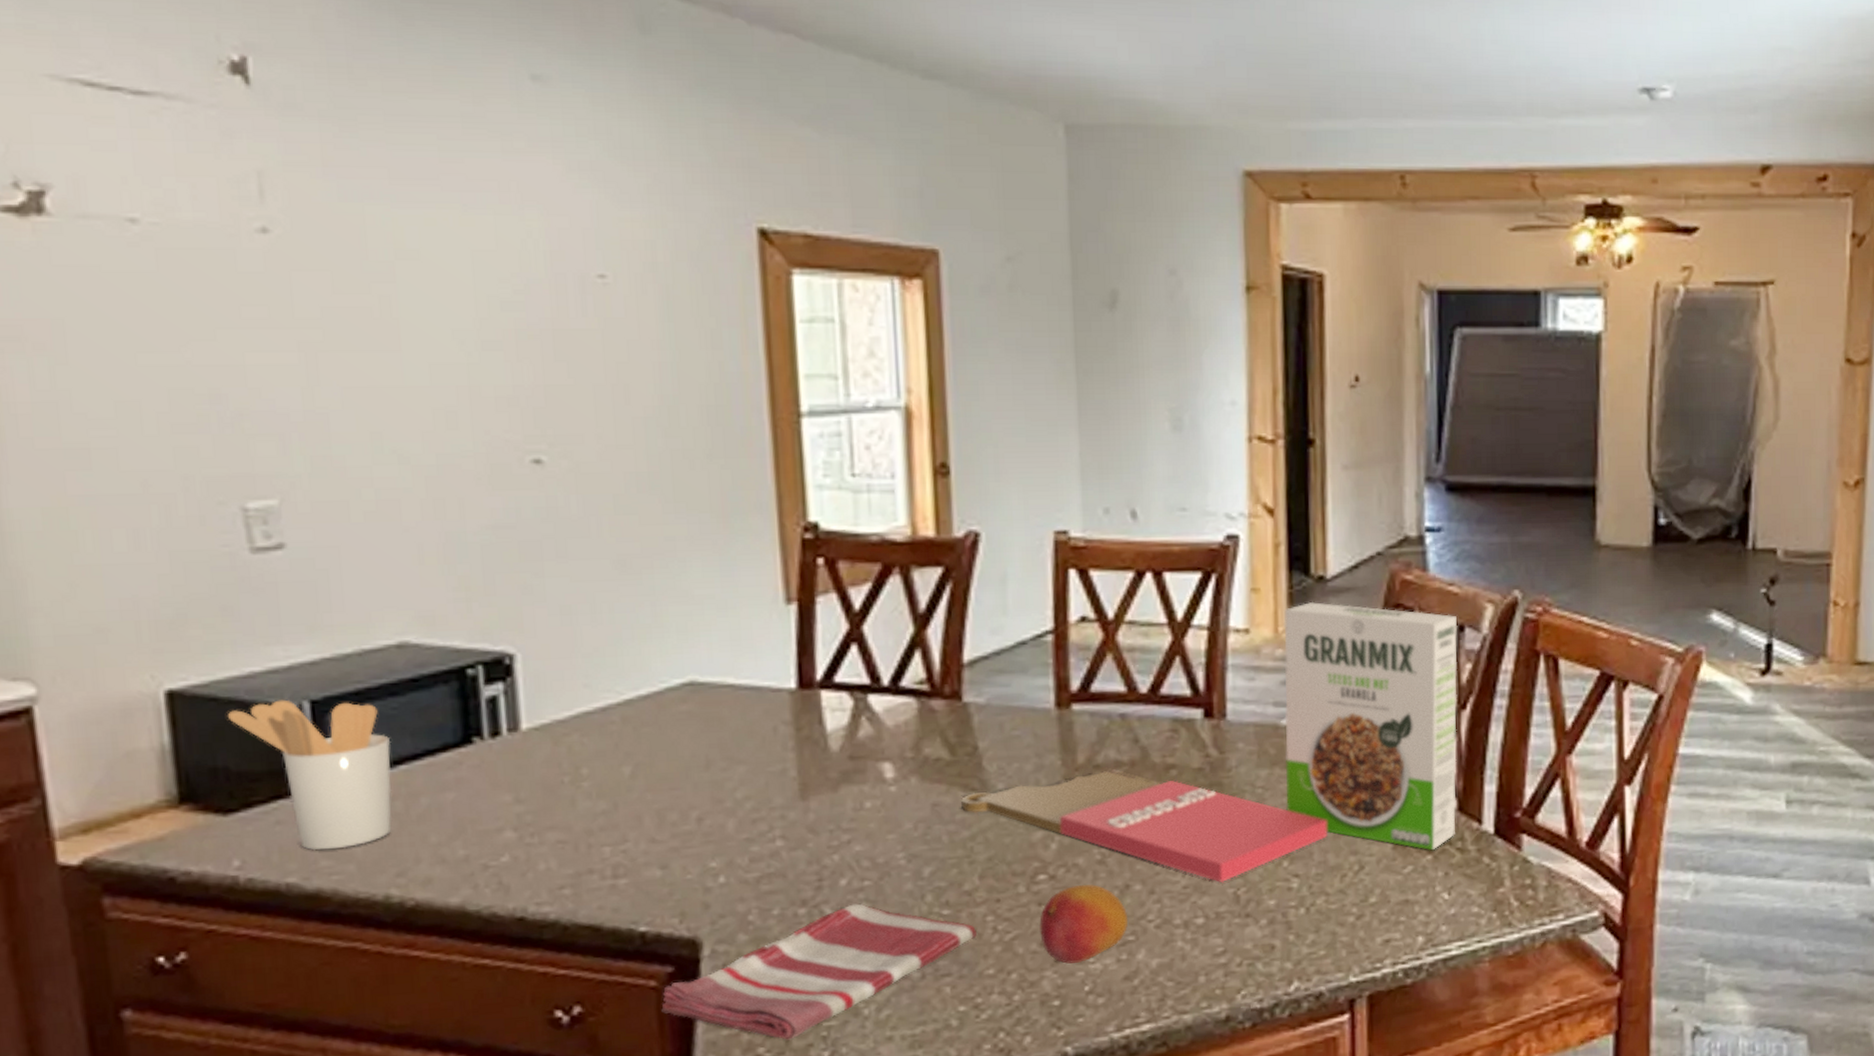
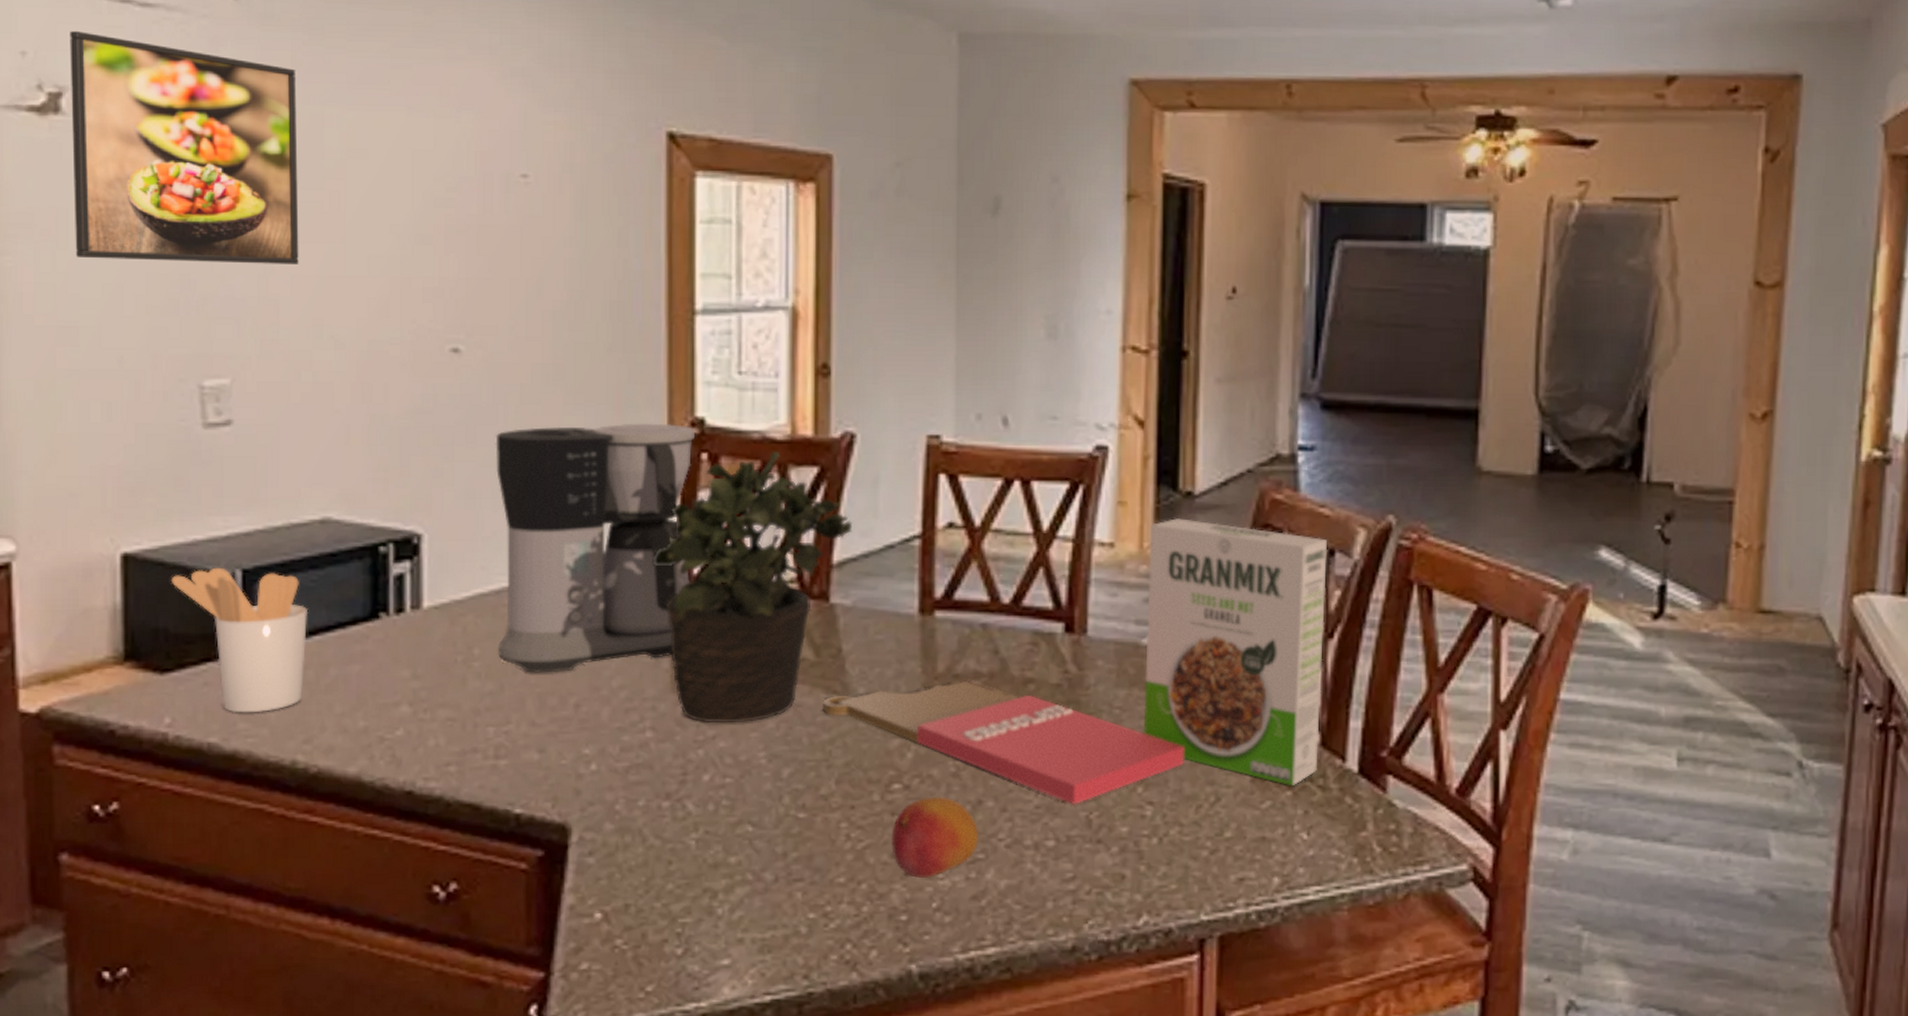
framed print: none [47,122,349,376] -> present [70,31,299,264]
coffee maker: none [589,529,813,790] -> present [495,423,694,673]
dish towel: present [661,903,977,1040] -> none [529,800,830,934]
potted plant: none [771,553,981,829] -> present [652,451,852,724]

